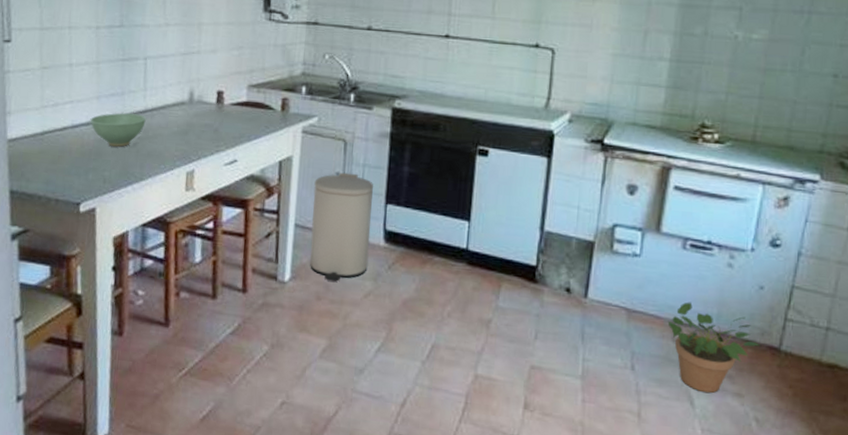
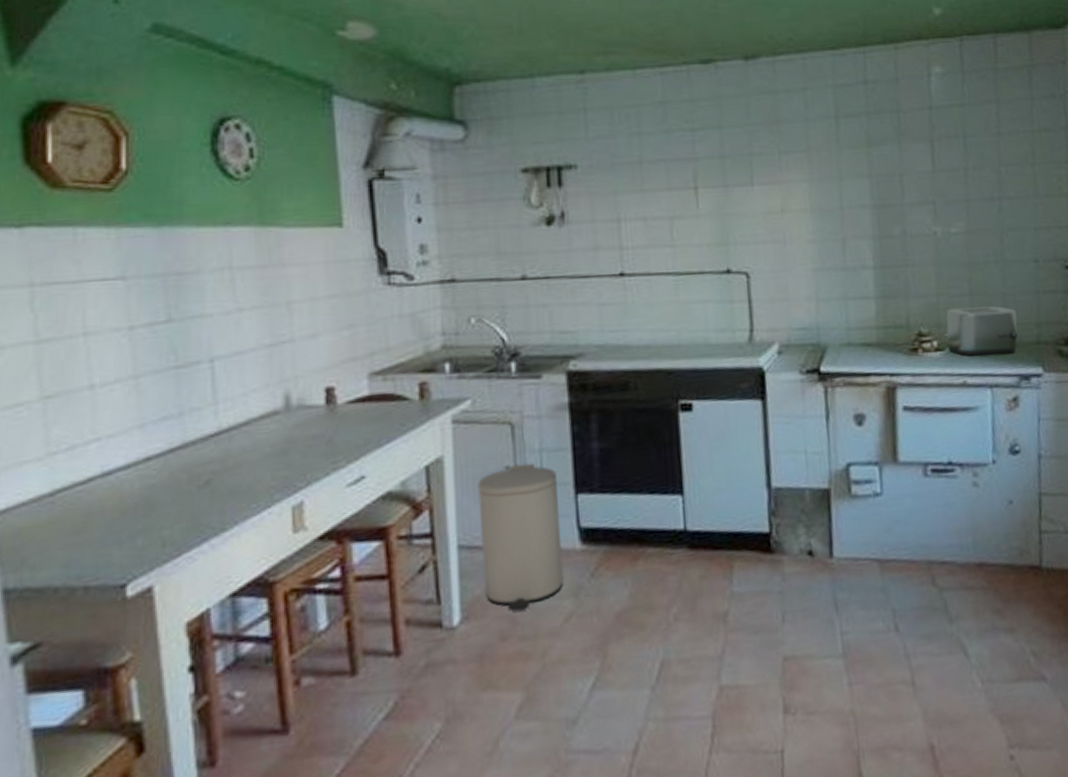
bowl: present [90,113,146,147] -> none [131,439,221,492]
potted plant: present [667,302,760,394] -> none [924,535,1021,638]
toaster: none [728,107,805,158] -> present [946,306,1018,356]

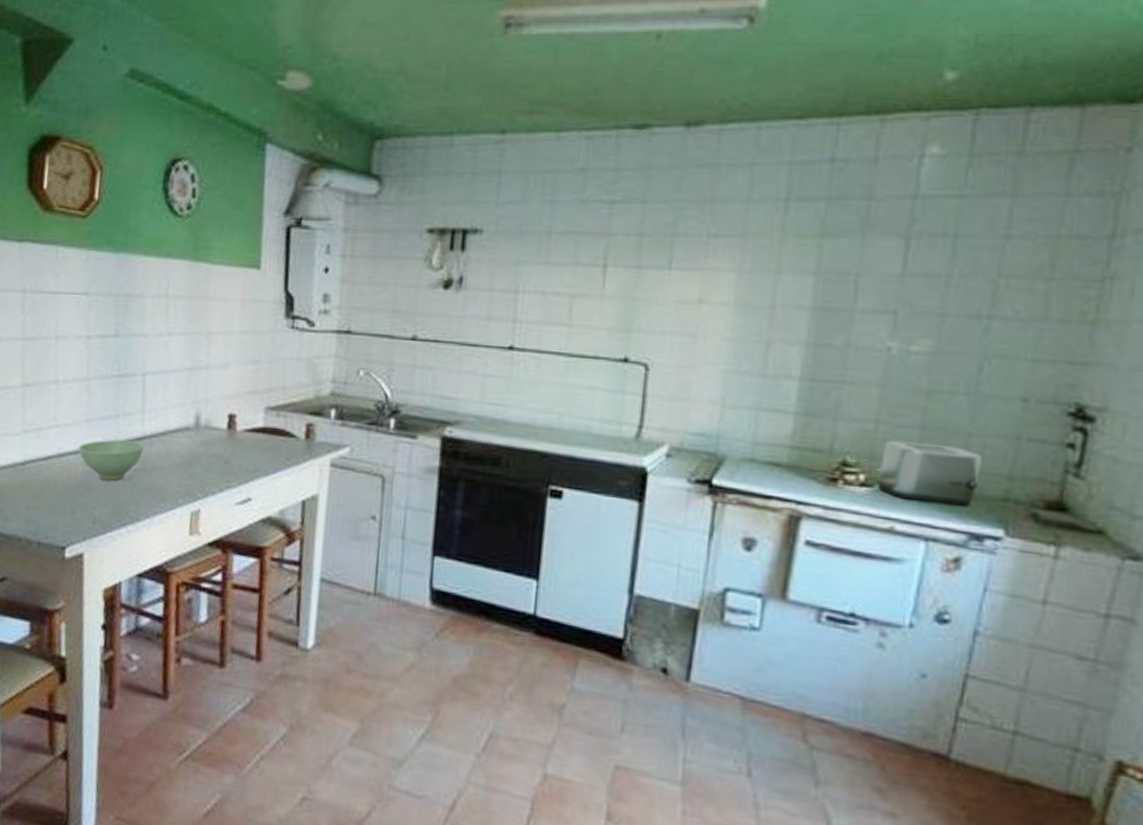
bowl: none [131,439,221,492] -> present [78,439,144,481]
pedal bin: present [477,463,564,612] -> none [338,515,417,651]

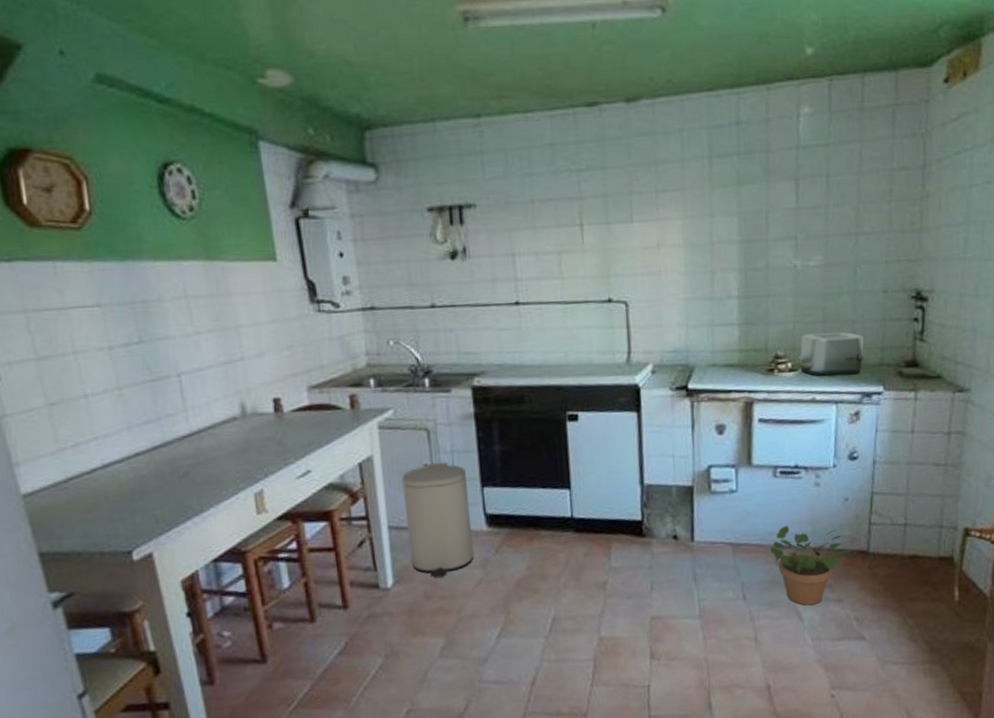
bowl: present [78,439,144,481] -> none [124,439,194,481]
pedal bin: none [338,515,417,651] -> present [402,462,474,578]
potted plant: none [796,691,922,812] -> present [769,525,852,606]

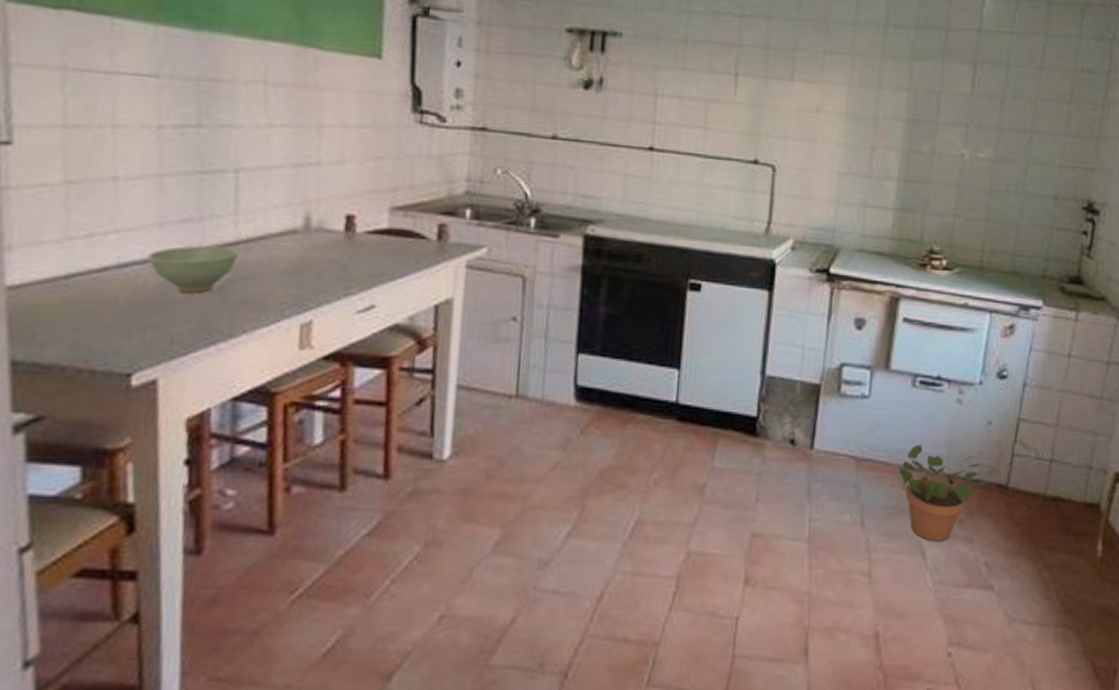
bowl: none [124,439,194,481] -> present [147,245,238,293]
pedal bin: present [402,462,474,578] -> none [478,316,561,454]
toaster: present [800,332,864,376] -> none [956,231,1028,284]

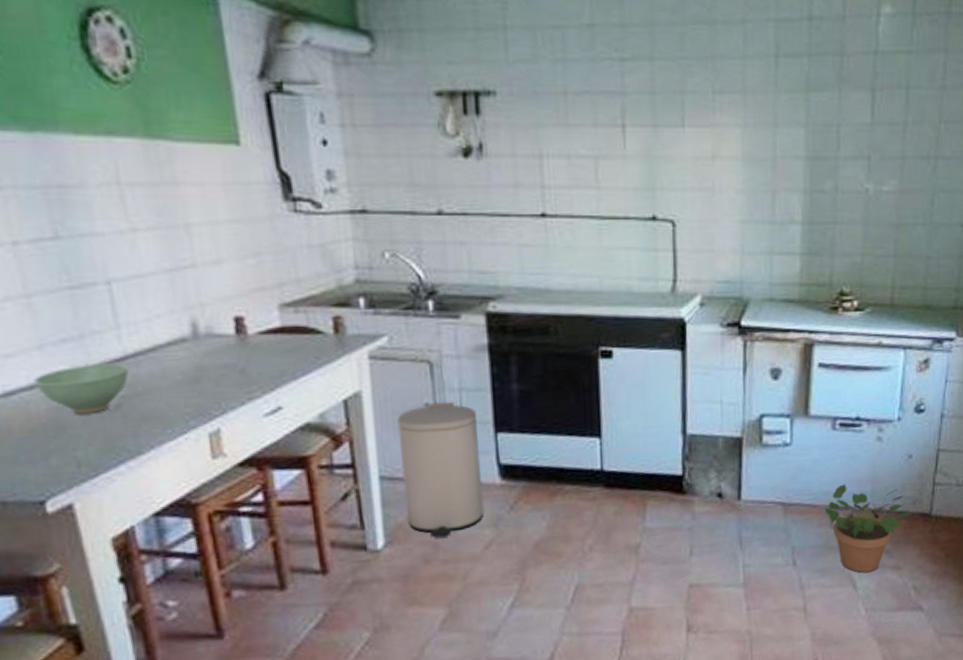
pedal bin: none [478,316,561,454] -> present [397,401,484,538]

